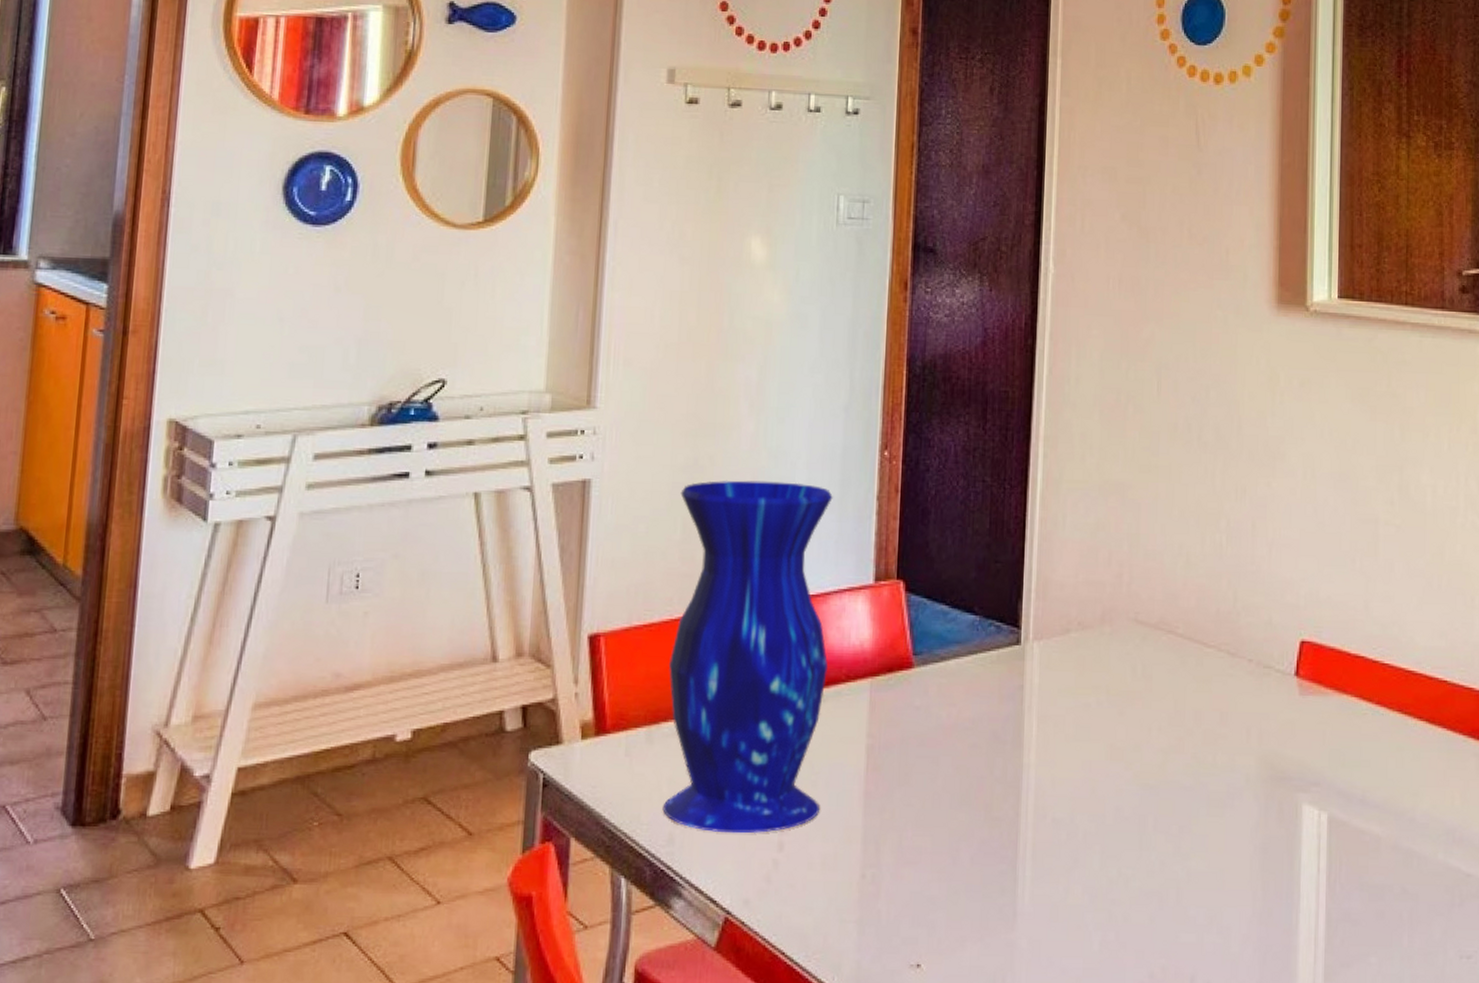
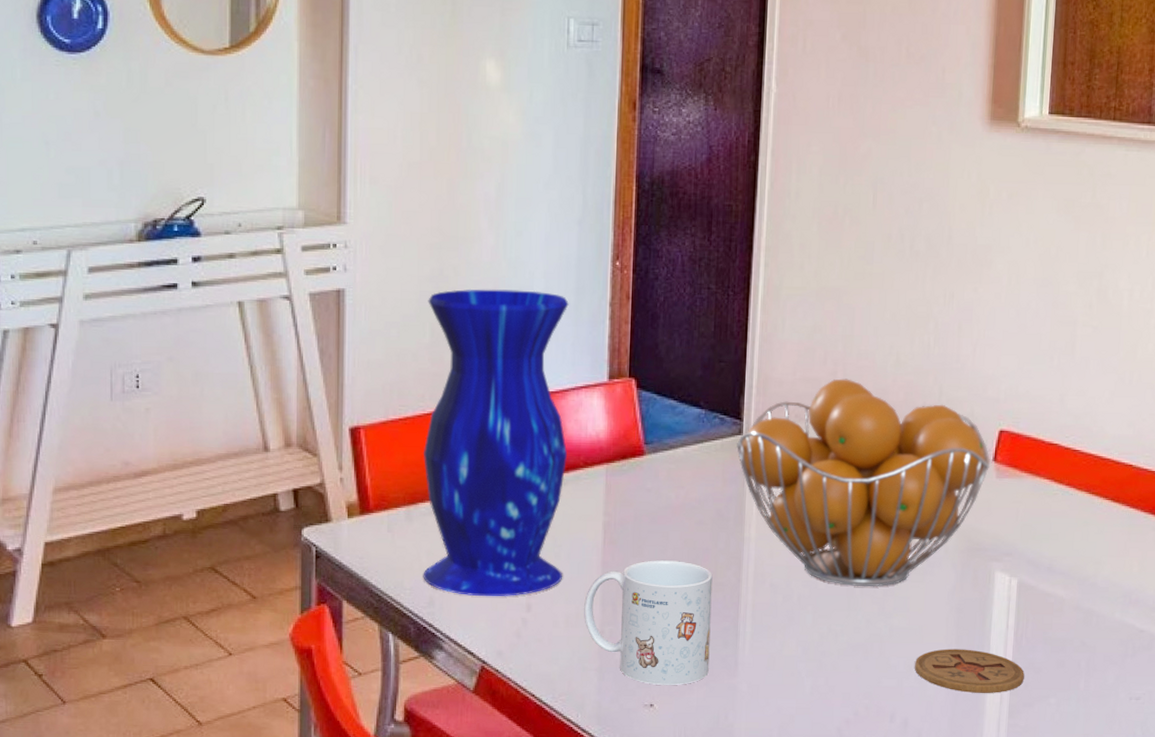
mug: none [843,790,988,942] -> present [584,560,713,686]
fruit basket: none [1014,582,1292,823] -> present [737,378,990,587]
coaster: none [1216,896,1340,951] -> present [915,649,1025,693]

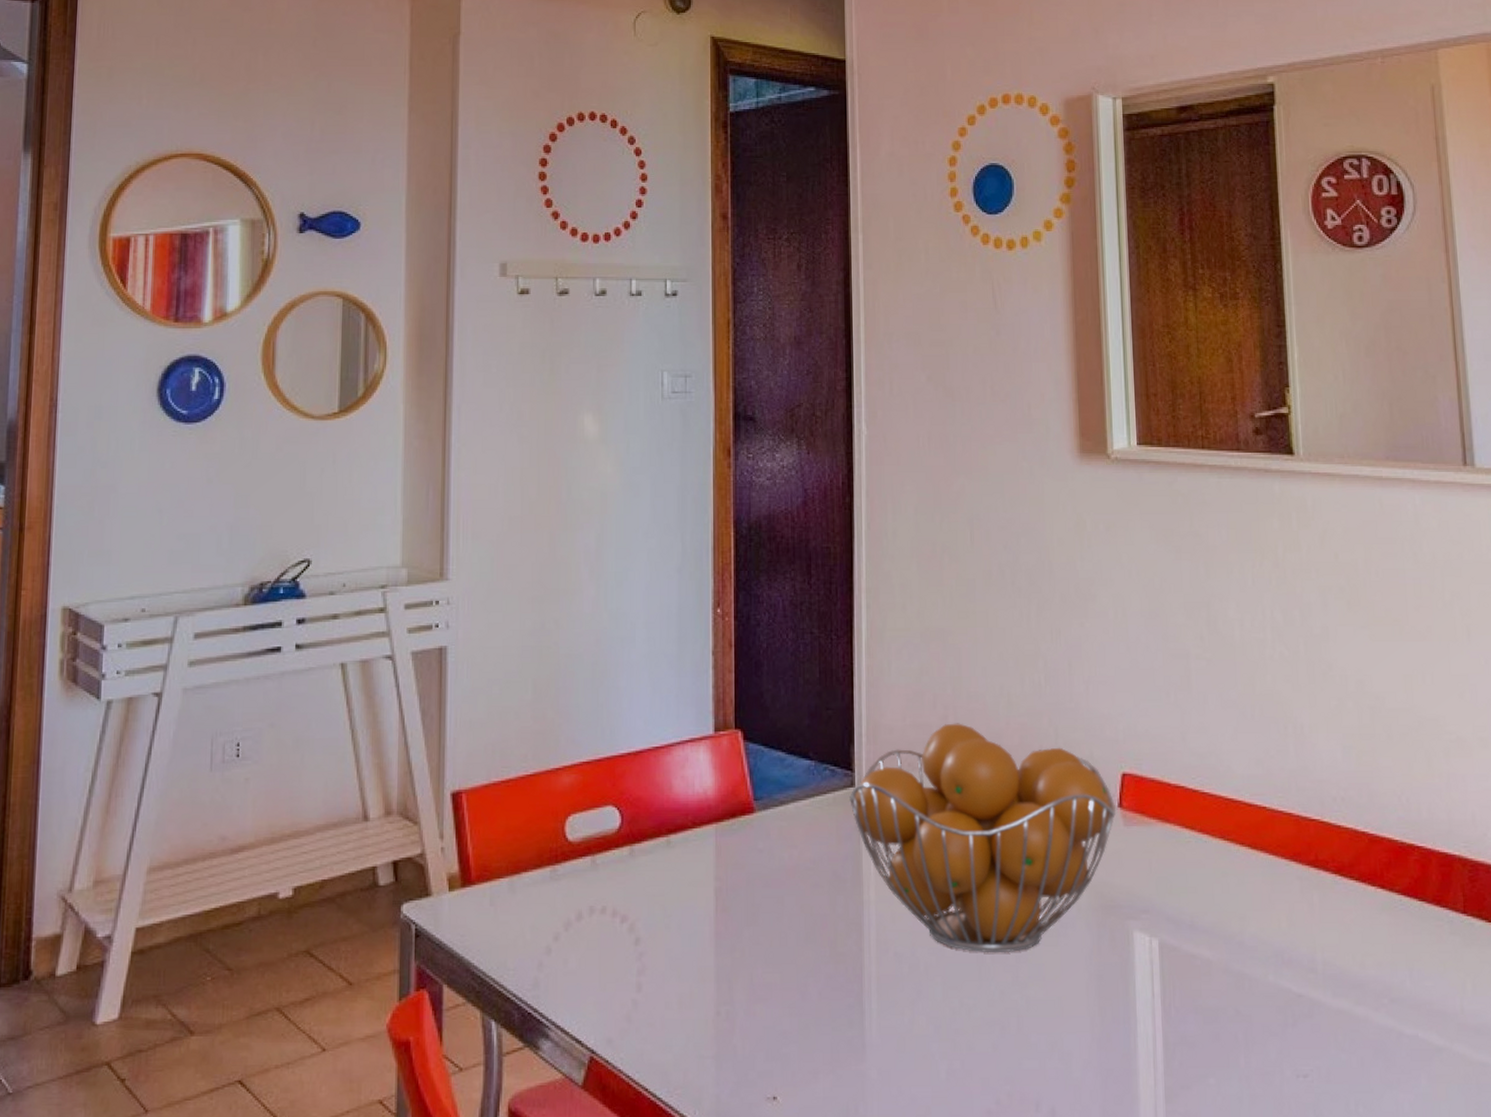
vase: present [423,288,569,597] -> none [526,641,675,976]
mug: present [584,560,713,686] -> none [698,929,835,1075]
coaster: present [915,649,1025,693] -> none [1057,1022,1178,1074]

